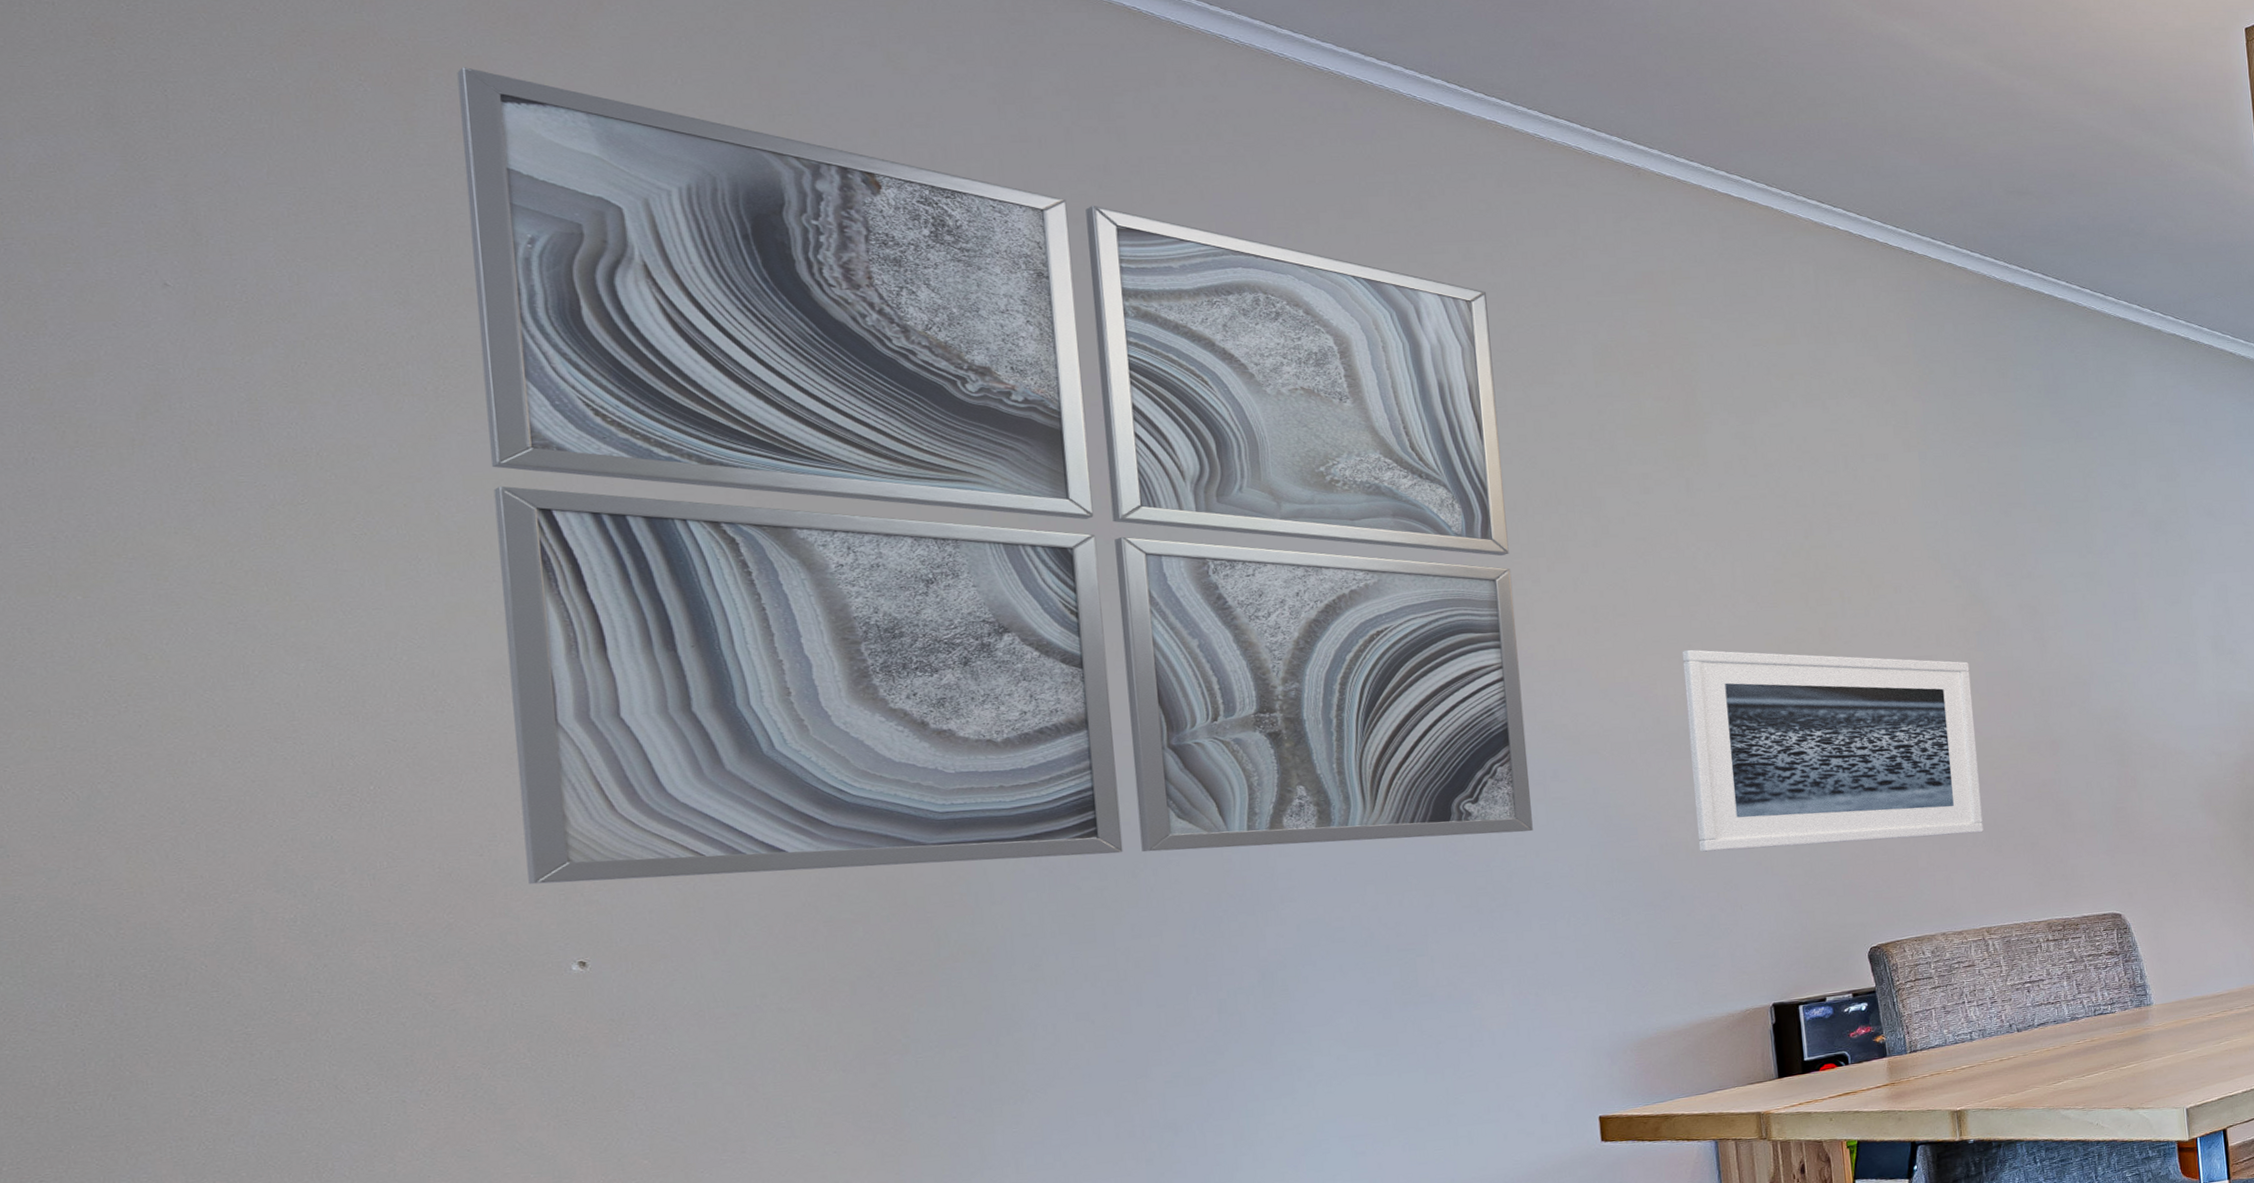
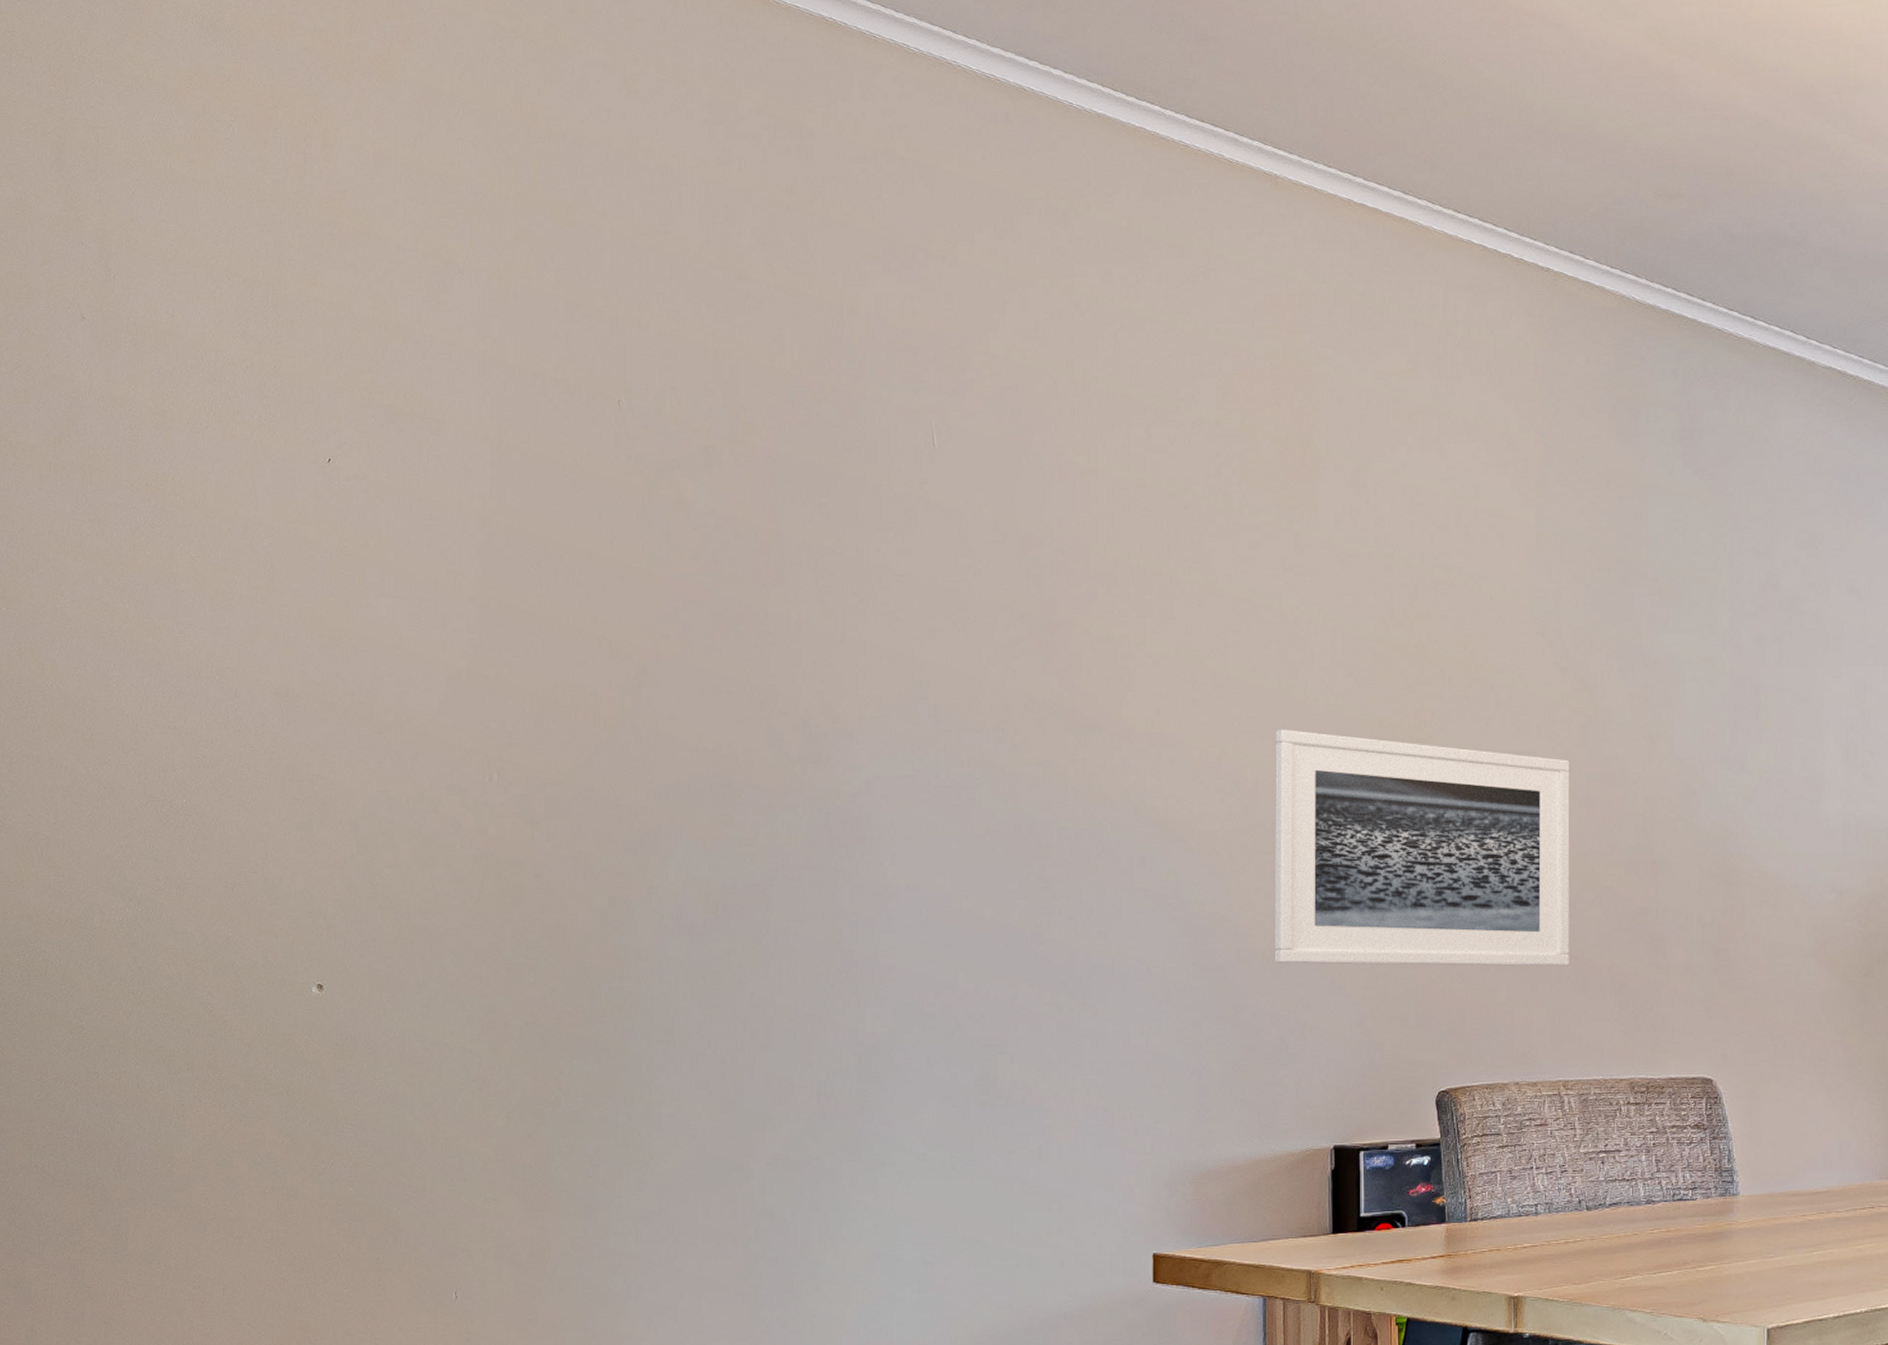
wall art: present [457,67,1533,885] -> none [288,104,1120,925]

